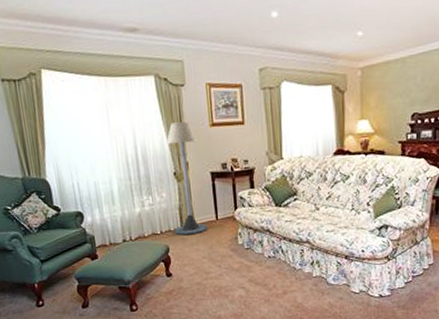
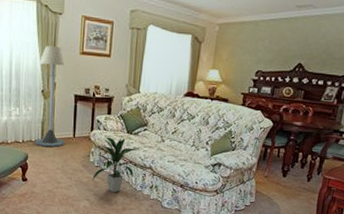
indoor plant: none [244,211,292,276] -> present [92,137,139,193]

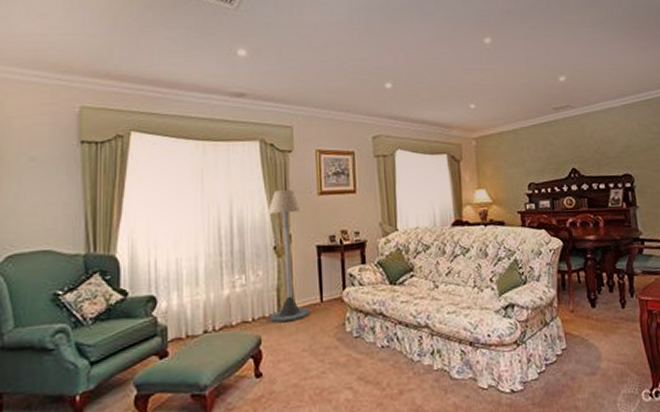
indoor plant: present [92,137,139,193] -> none [352,290,408,371]

